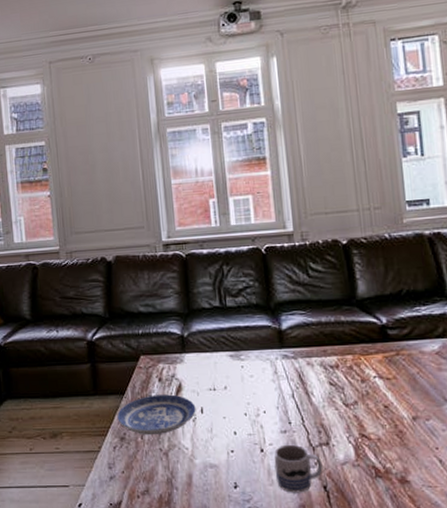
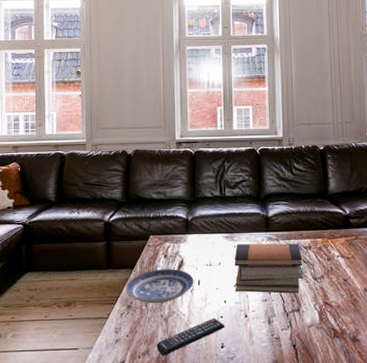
remote control: none [157,453,238,497] -> present [156,318,225,357]
book stack: none [242,361,331,423] -> present [234,243,303,293]
mug: present [274,444,323,493] -> none [255,311,294,351]

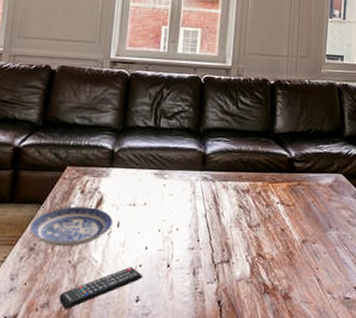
book stack: present [234,243,303,293] -> none [159,183,239,242]

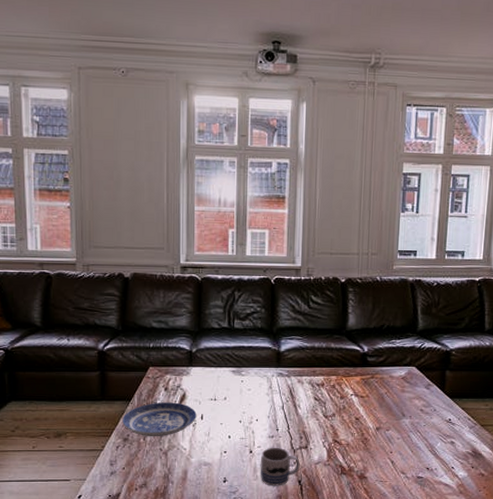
remote control: present [58,267,143,310] -> none [154,453,229,490]
mug: none [177,260,221,307] -> present [260,447,300,486]

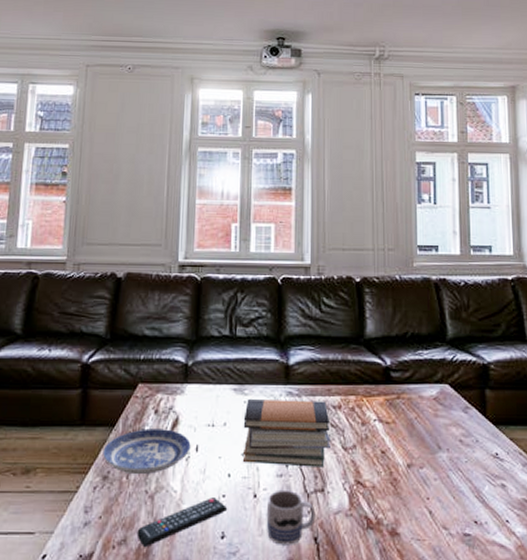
remote control: none [154,453,229,490] -> present [136,498,228,548]
book stack: none [240,379,315,431] -> present [242,399,331,467]

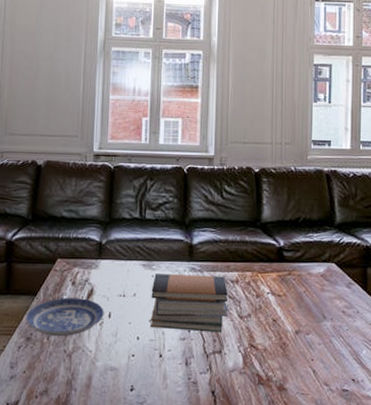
remote control: present [136,498,228,548] -> none [56,357,137,398]
mug: present [266,489,316,545] -> none [170,351,214,397]

